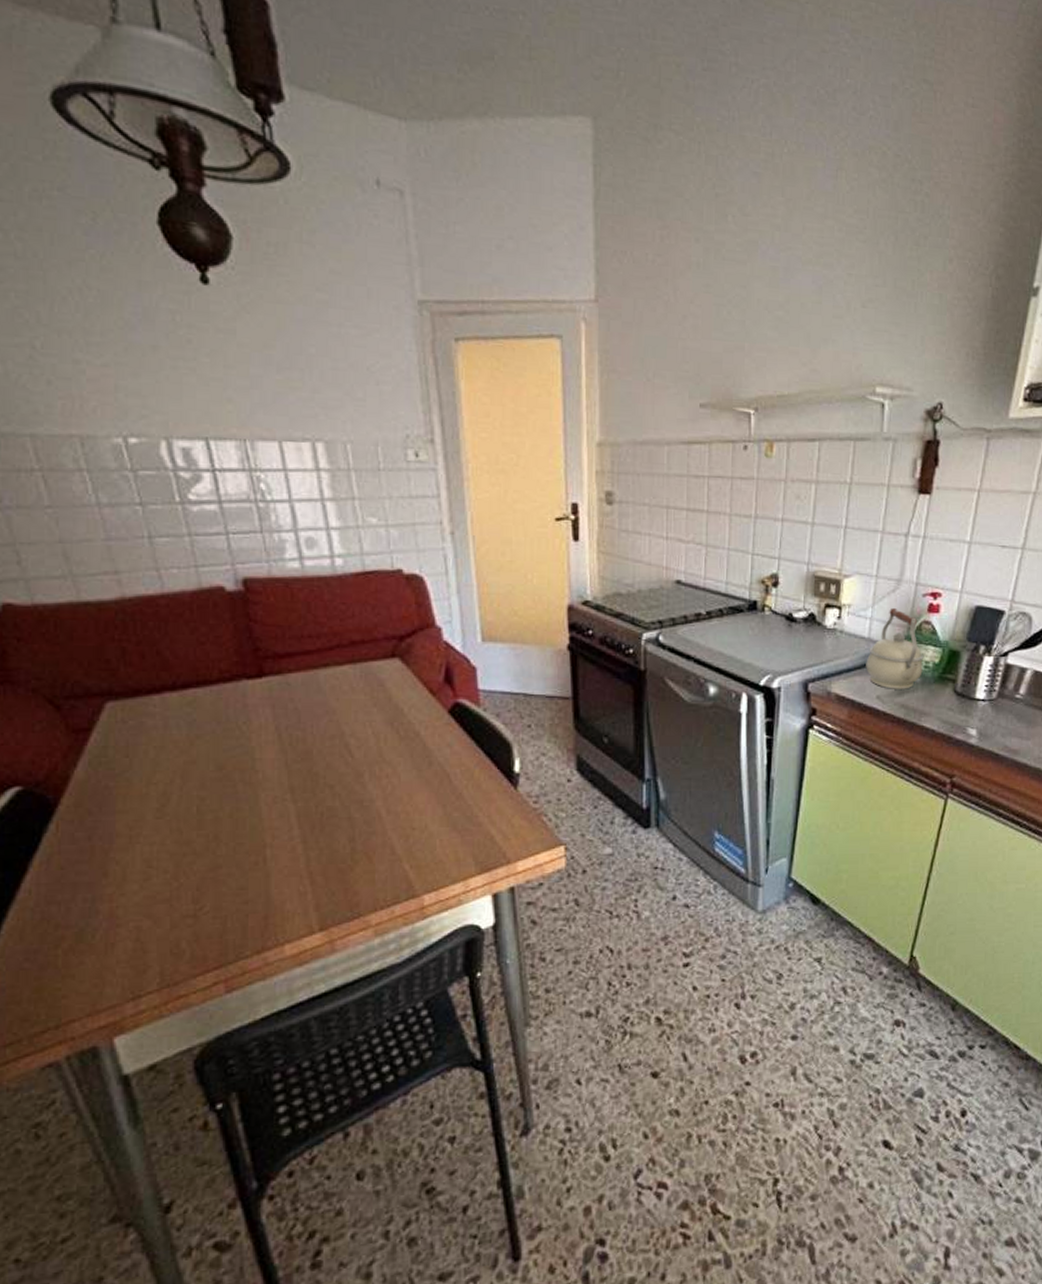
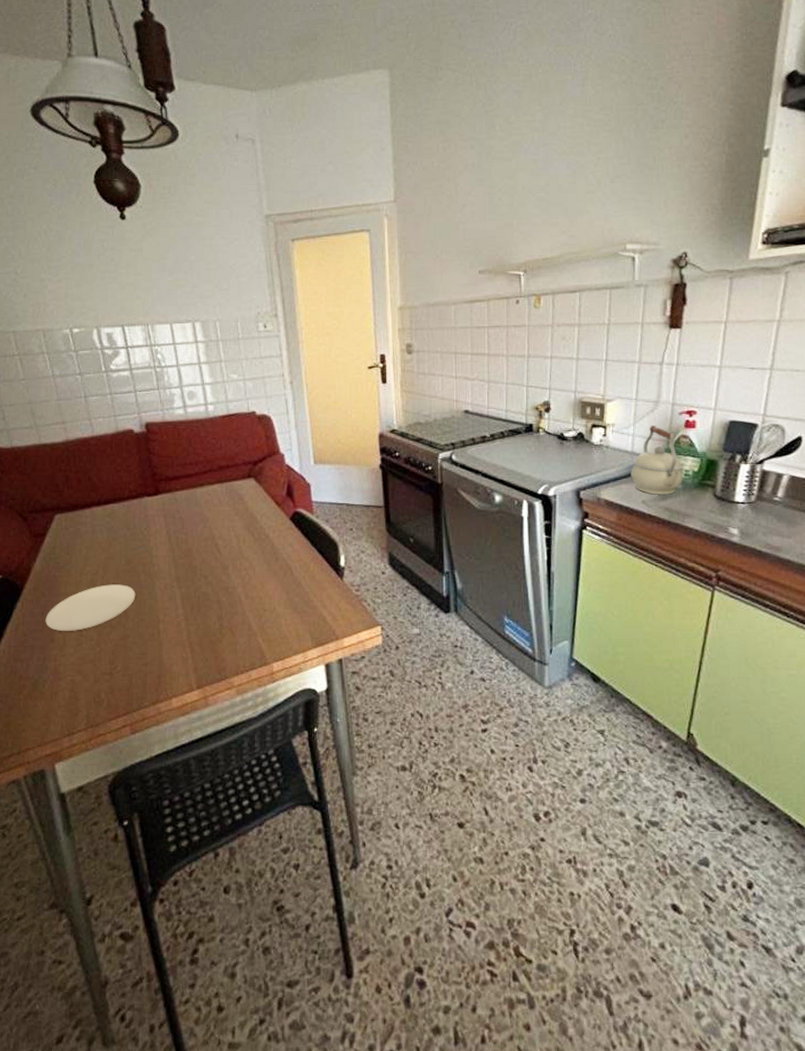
plate: none [93,797,231,863] -> present [45,584,136,632]

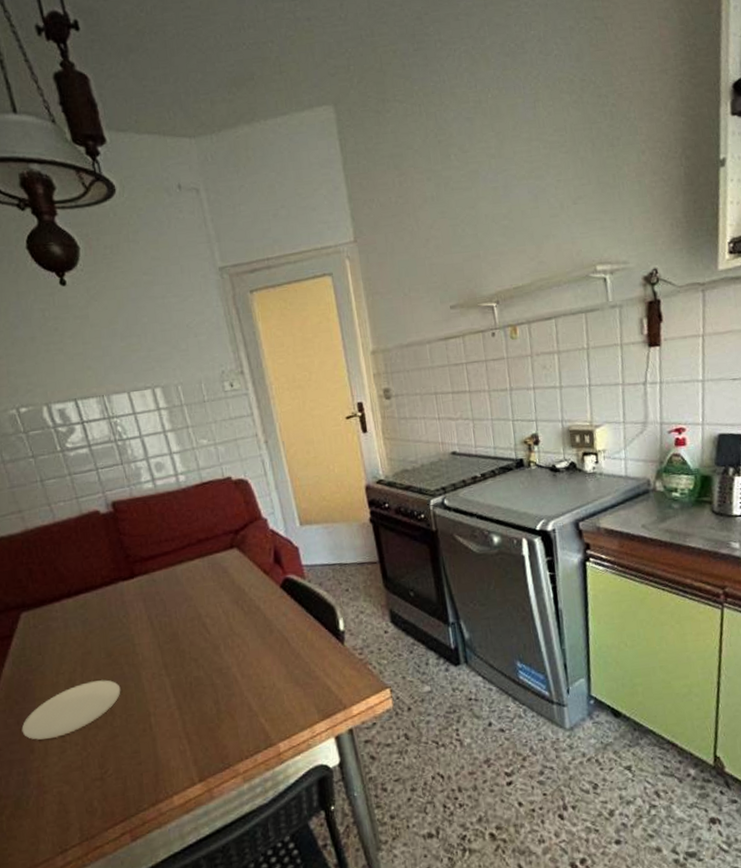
kettle: present [630,425,684,495] -> none [627,446,680,518]

